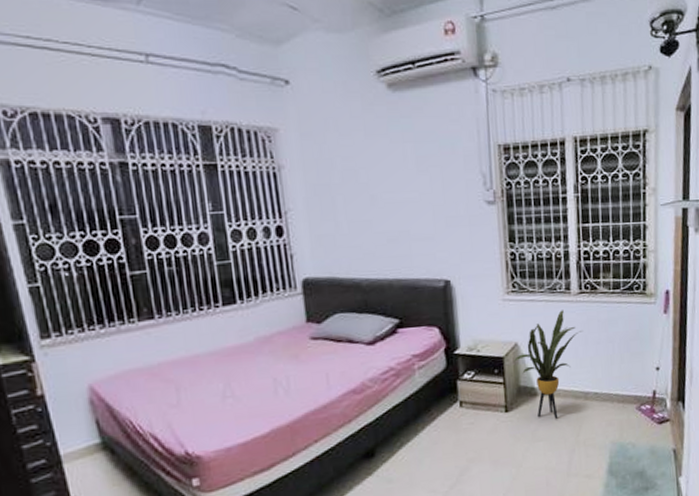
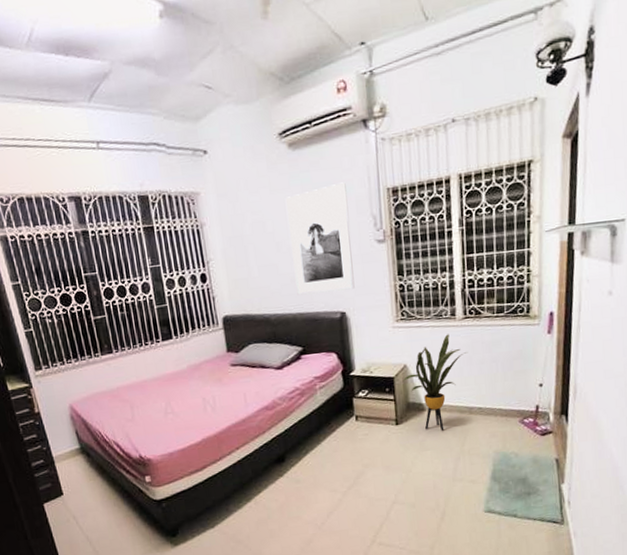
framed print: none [382,133,461,258] -> present [285,182,355,296]

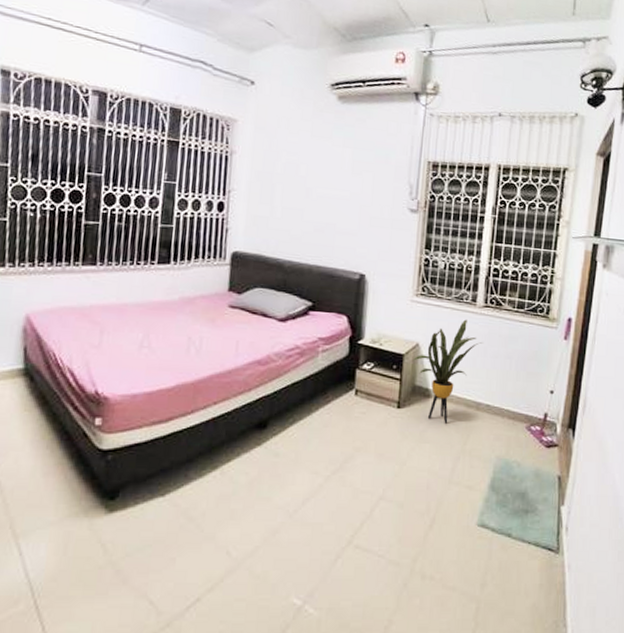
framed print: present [285,182,355,296] -> none [318,145,388,253]

